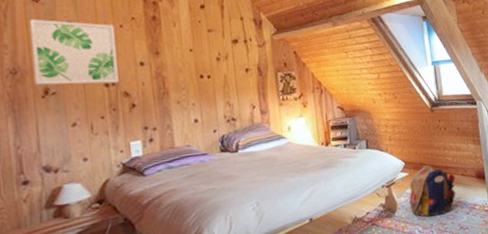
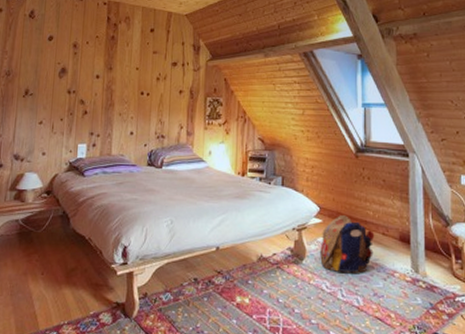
wall art: present [29,19,119,86] -> none [20,32,83,92]

